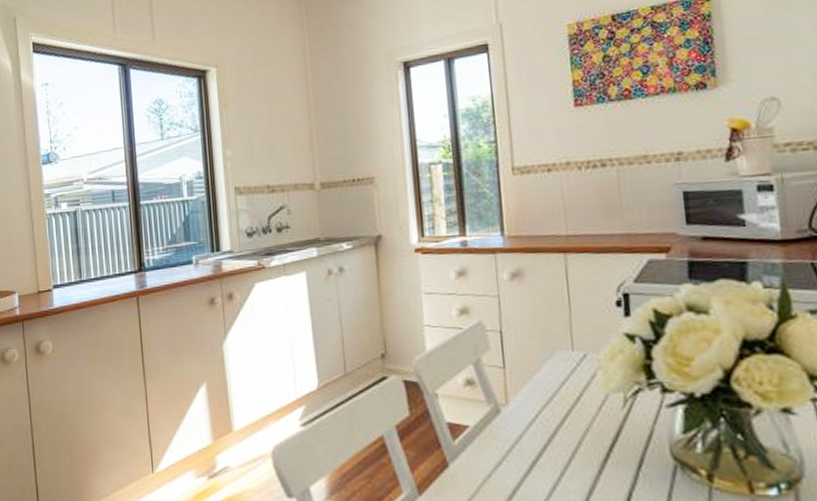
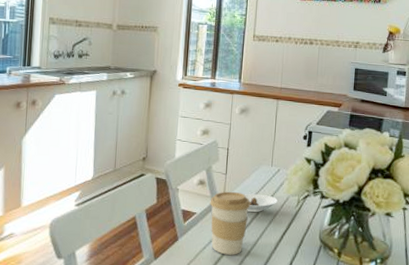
coffee cup: none [486,391,550,485] -> present [210,191,251,255]
saucer: none [536,393,591,421] -> present [244,194,278,213]

